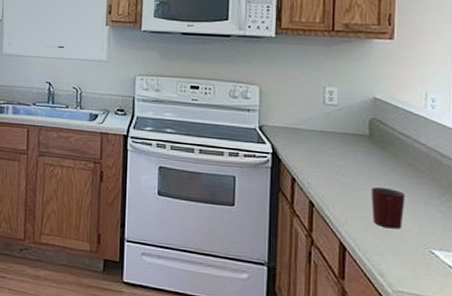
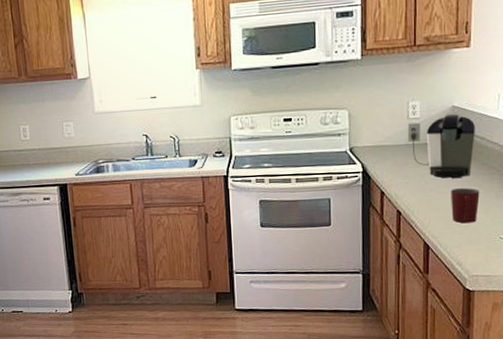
coffee maker: none [323,105,401,176] -> present [407,113,476,178]

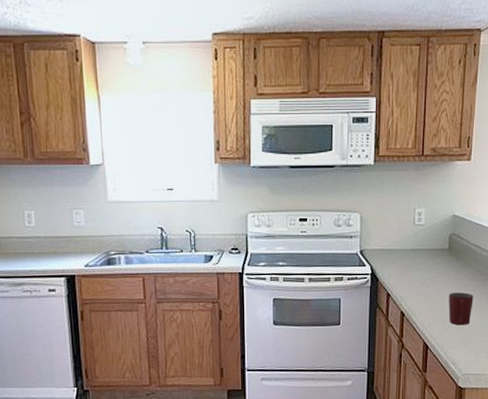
coffee maker: present [407,113,476,178] -> none [413,222,473,283]

